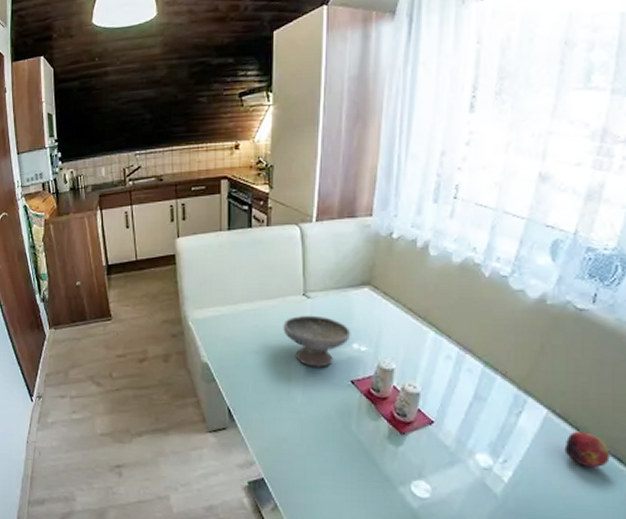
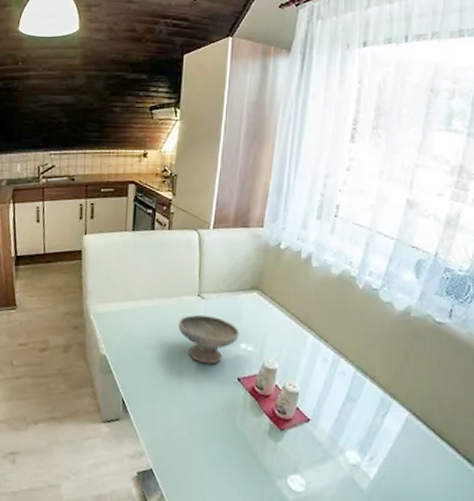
fruit: present [564,431,610,467] -> none [422,432,461,467]

